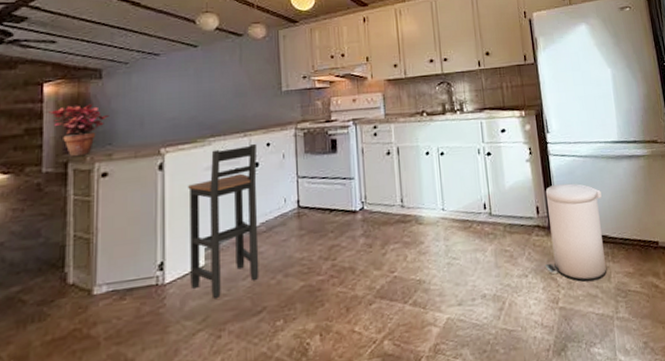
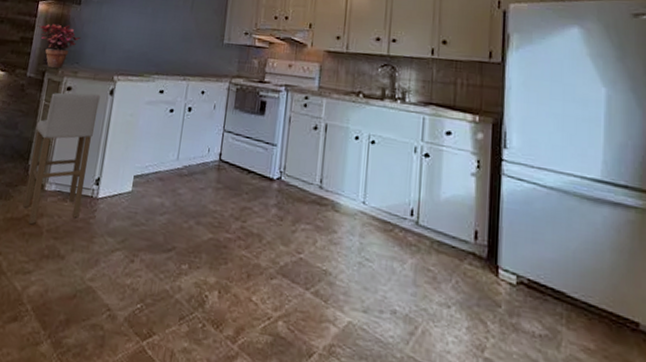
bar stool: none [66,173,147,339] -> present [23,92,100,225]
bar stool: present [188,143,259,298] -> none [117,87,194,225]
pedal bin: present [544,183,607,282] -> none [473,211,565,343]

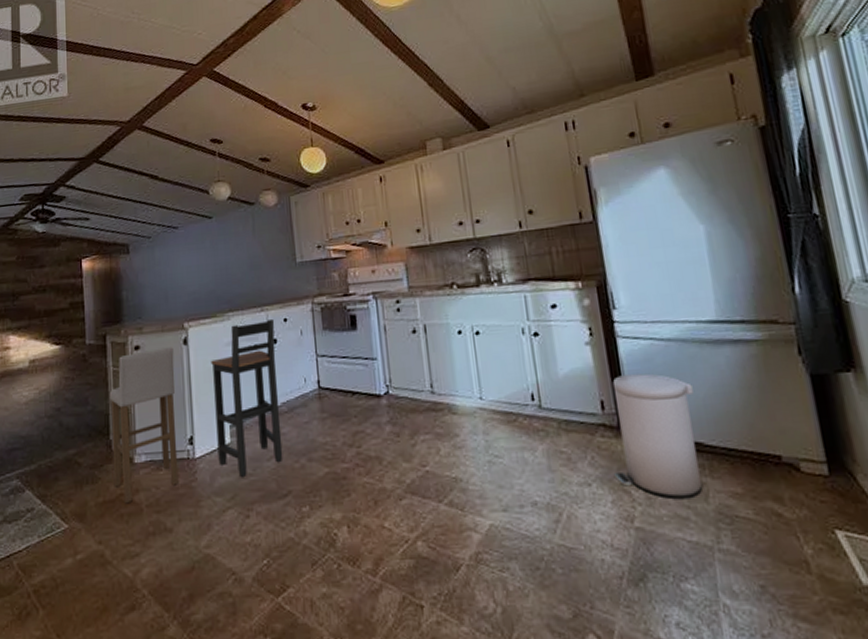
potted plant: present [39,23,81,69] -> none [88,278,138,330]
bar stool: none [117,87,194,225] -> present [211,318,283,477]
pedal bin: none [473,211,565,343] -> present [612,373,703,500]

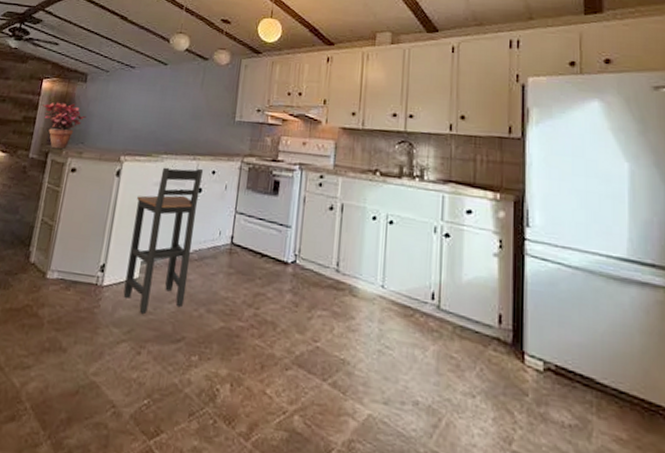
potted plant: none [88,278,138,330] -> present [42,102,87,149]
bar stool: present [109,347,179,504] -> none [23,174,106,316]
pedal bin: present [612,373,703,500] -> none [499,293,593,434]

